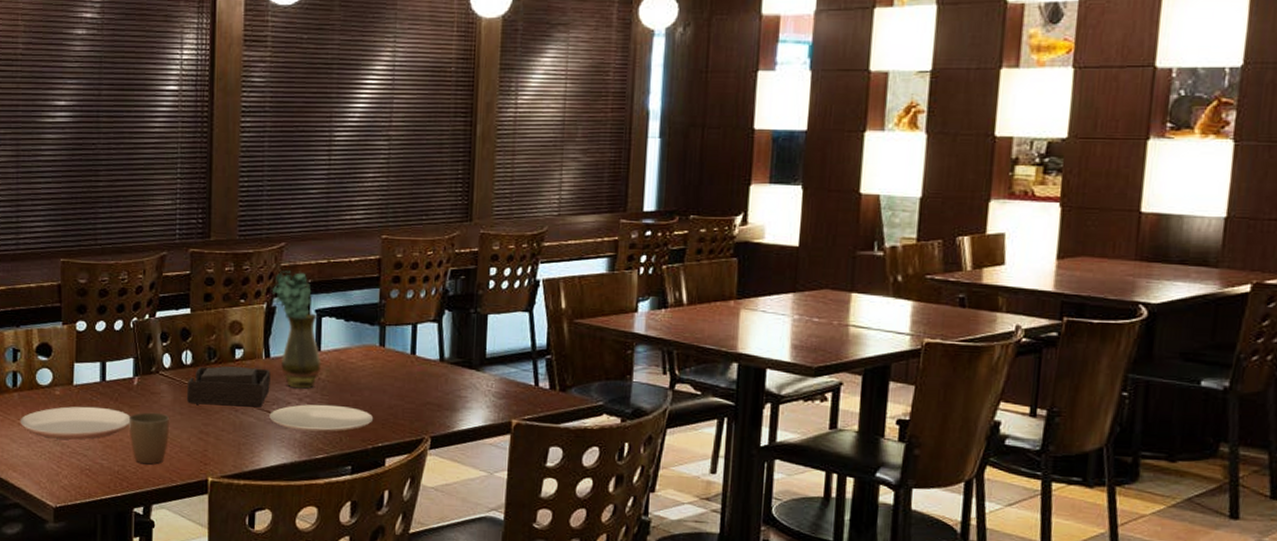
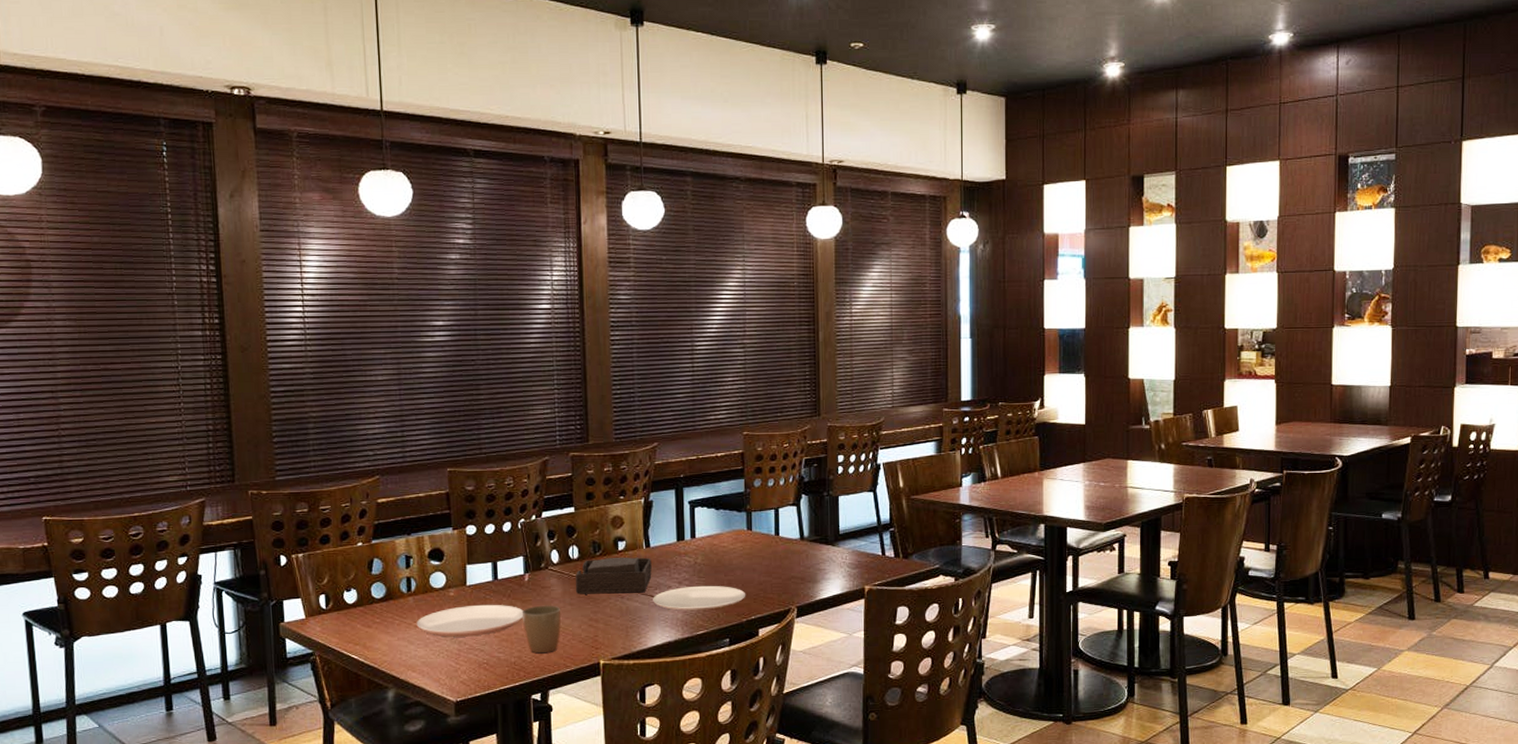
vase: present [273,266,322,389] -> none [649,464,697,573]

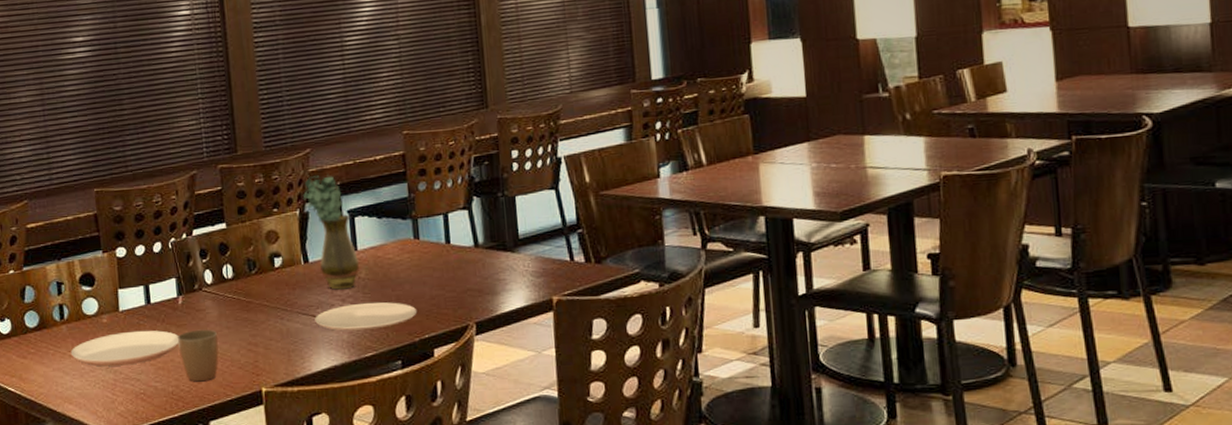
napkin holder: present [575,557,652,595] -> none [231,274,312,317]
vase: none [649,464,697,573] -> present [303,172,360,290]

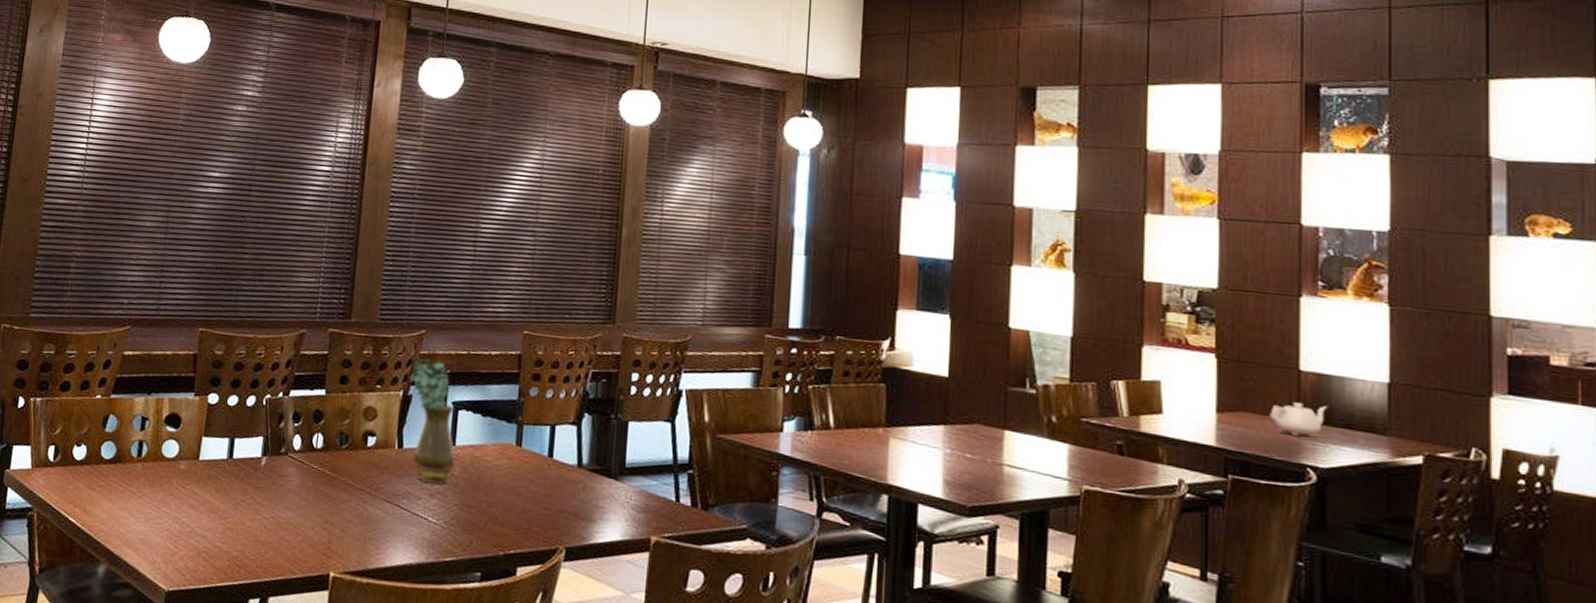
plate: present [70,330,180,367] -> none [140,482,255,520]
cup: present [177,329,219,382] -> none [252,495,296,553]
plate: present [315,302,418,331] -> none [398,501,507,534]
teapot: none [1104,55,1157,89] -> present [1270,402,1328,438]

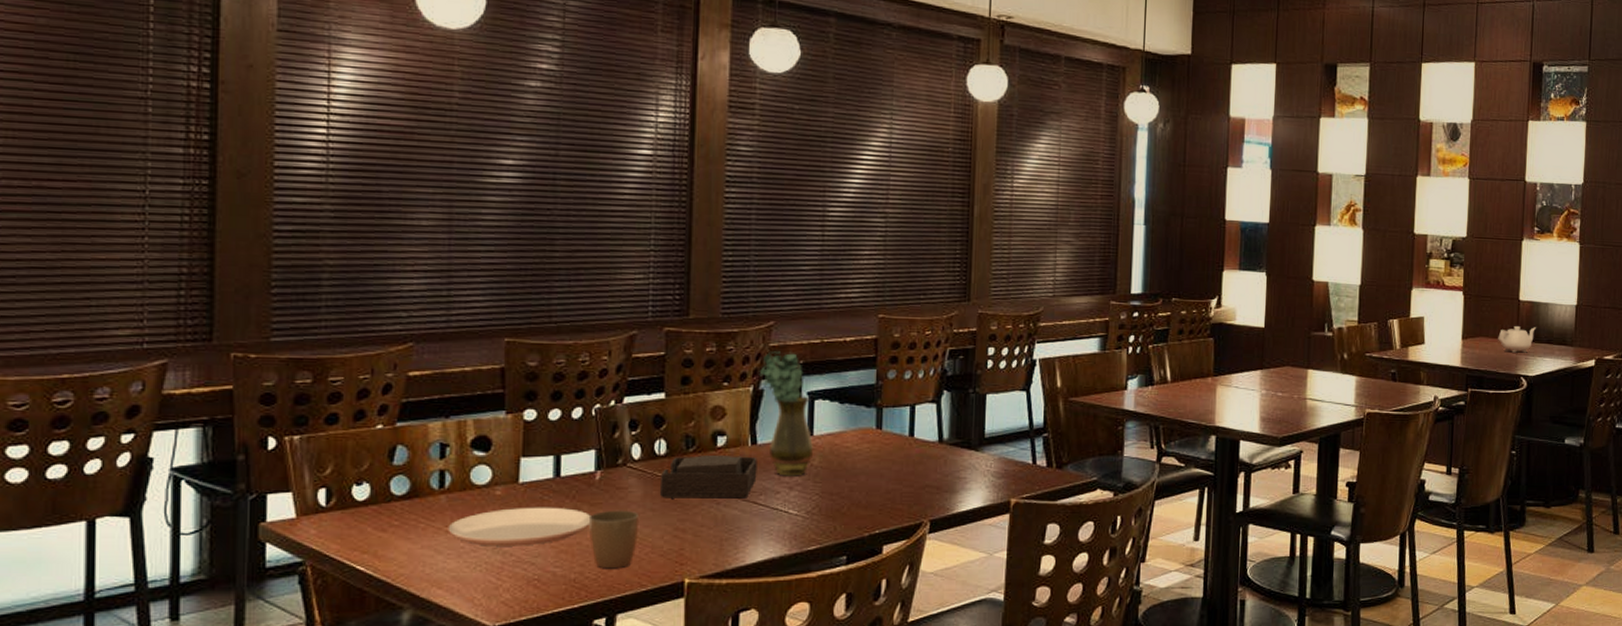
plate: none [140,482,255,520] -> present [448,507,591,546]
cup: none [252,495,296,553] -> present [588,510,640,569]
napkin holder: none [314,452,403,500] -> present [659,455,757,499]

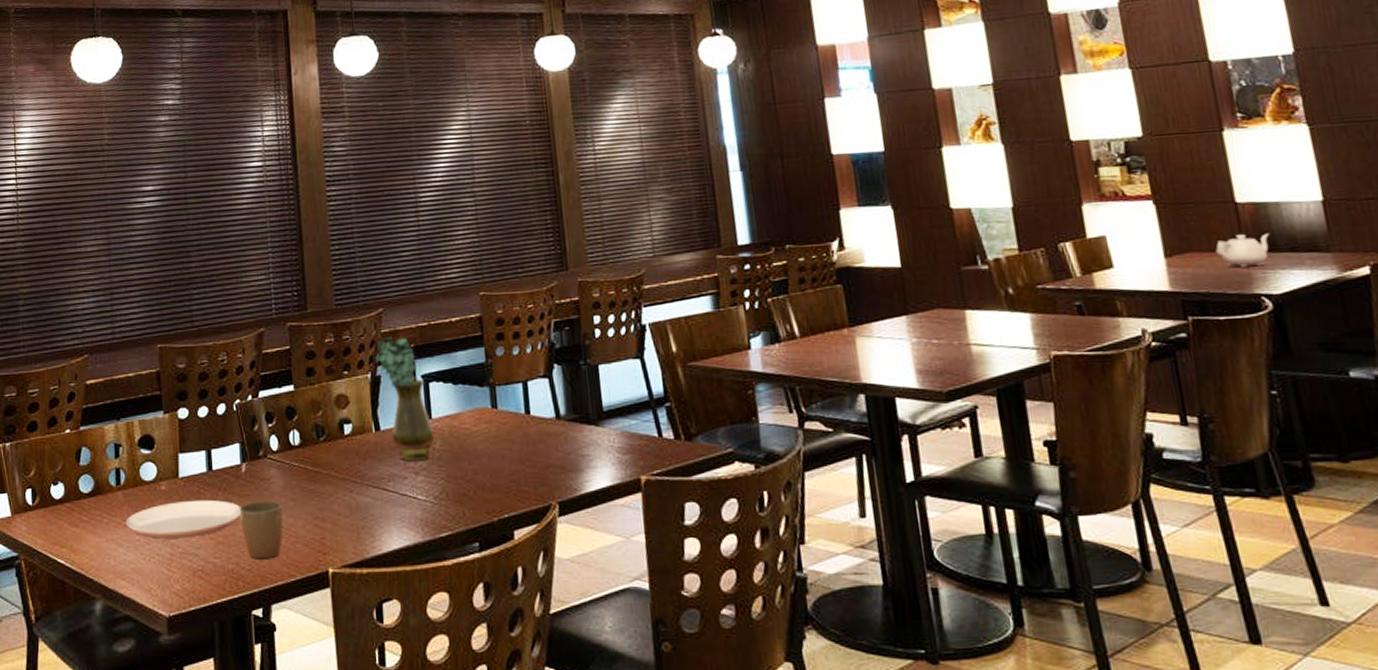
napkin holder: present [659,455,757,499] -> none [297,442,384,488]

